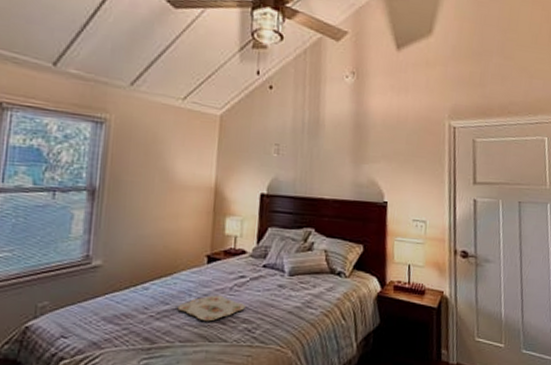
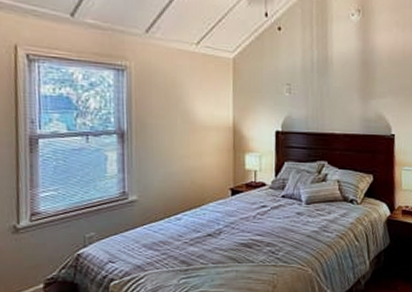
serving tray: present [177,295,245,322] -> none [208,223,268,246]

